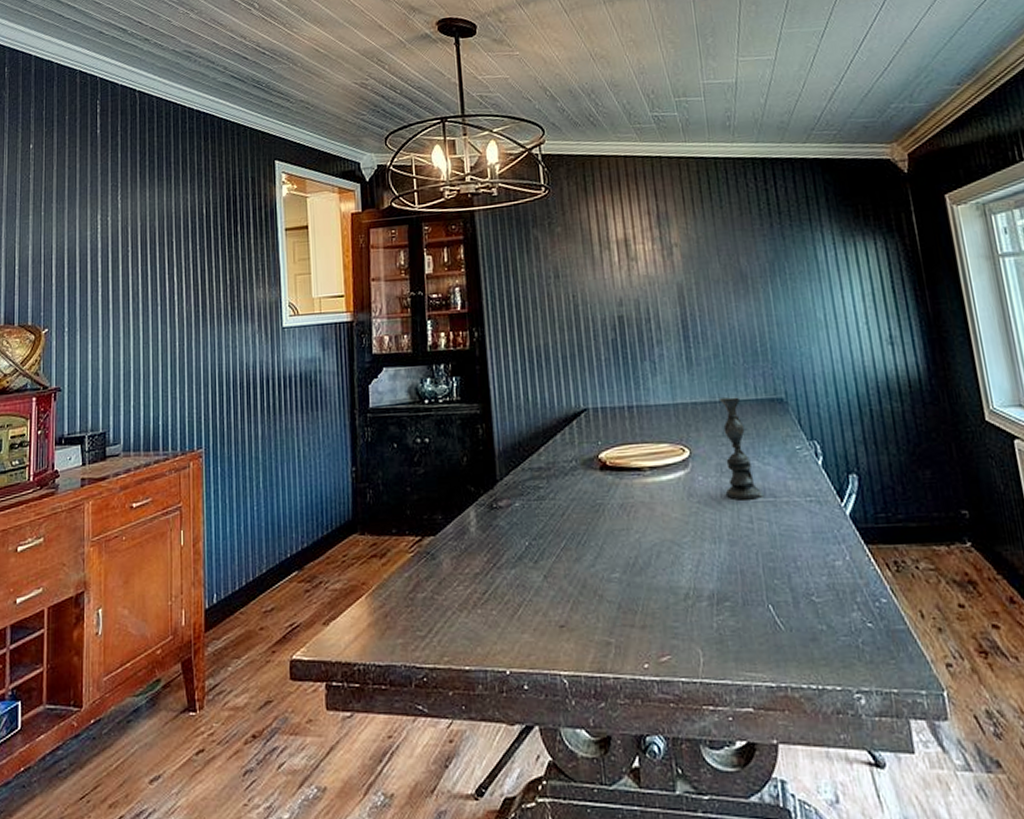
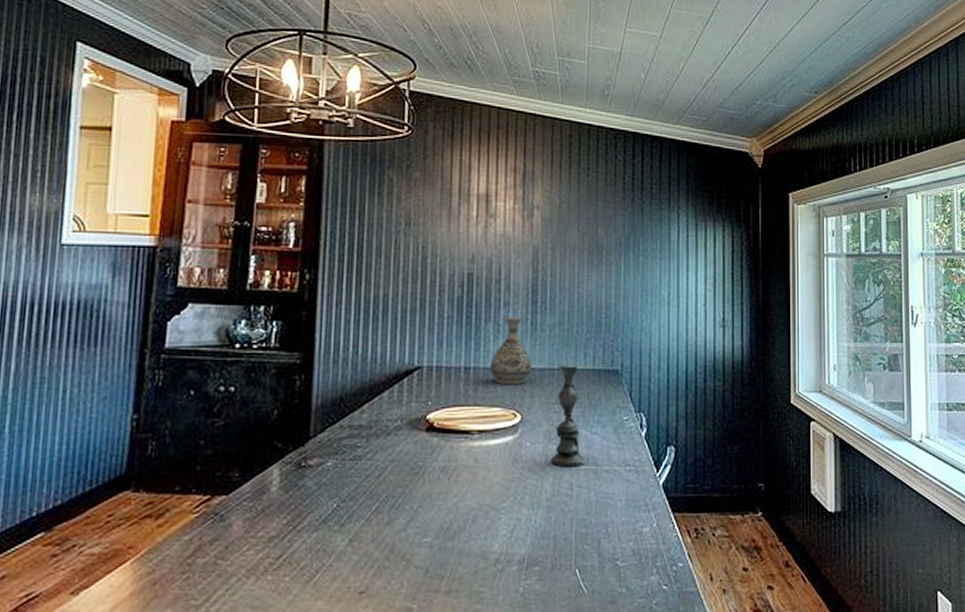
vase: none [651,354,694,421] -> present [489,318,532,385]

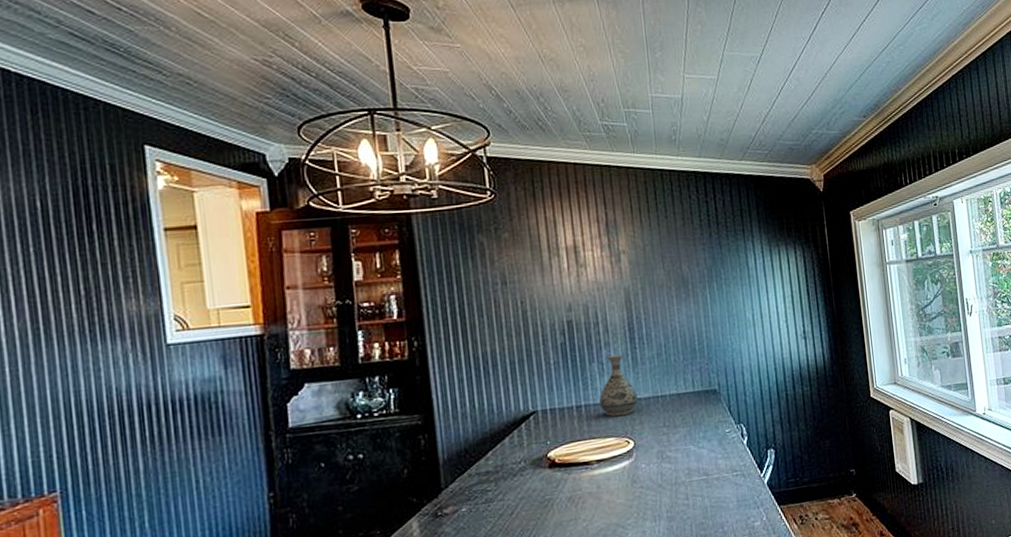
candlestick: present [550,366,588,467] -> none [662,391,699,482]

